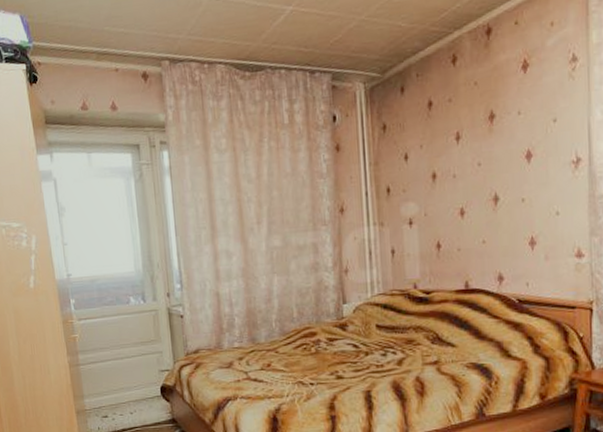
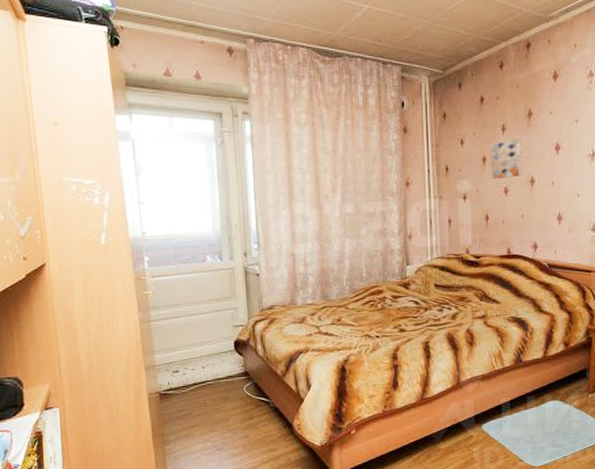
wall art: none [441,148,483,200] -> present [490,138,522,180]

